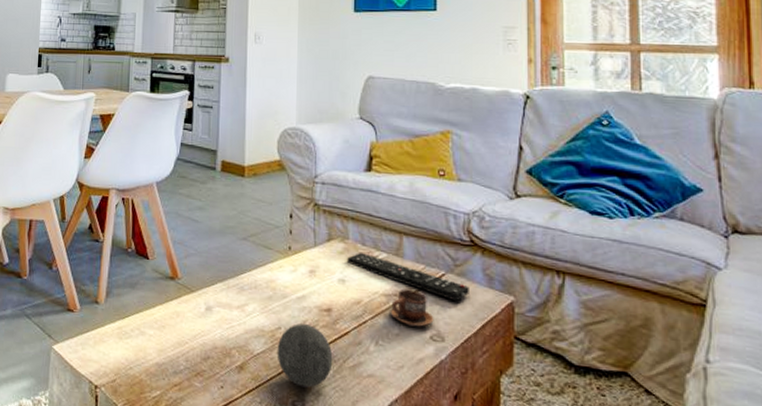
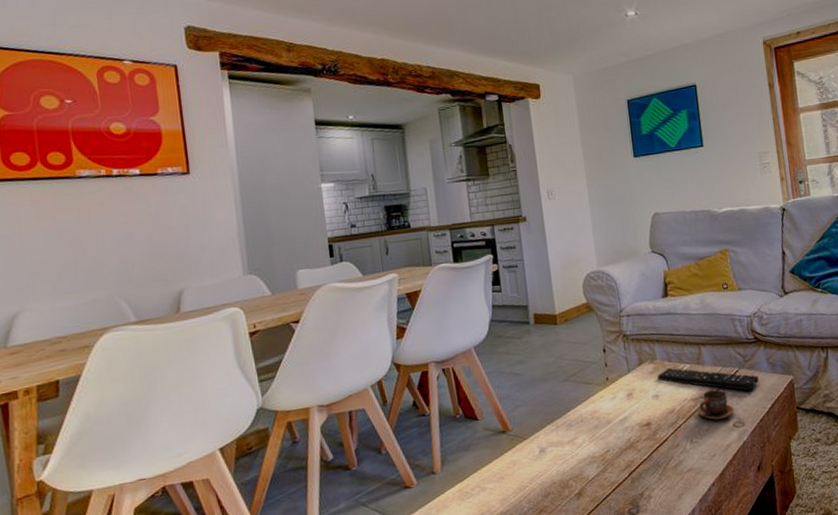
decorative ball: present [277,323,333,388] -> none [608,441,658,496]

